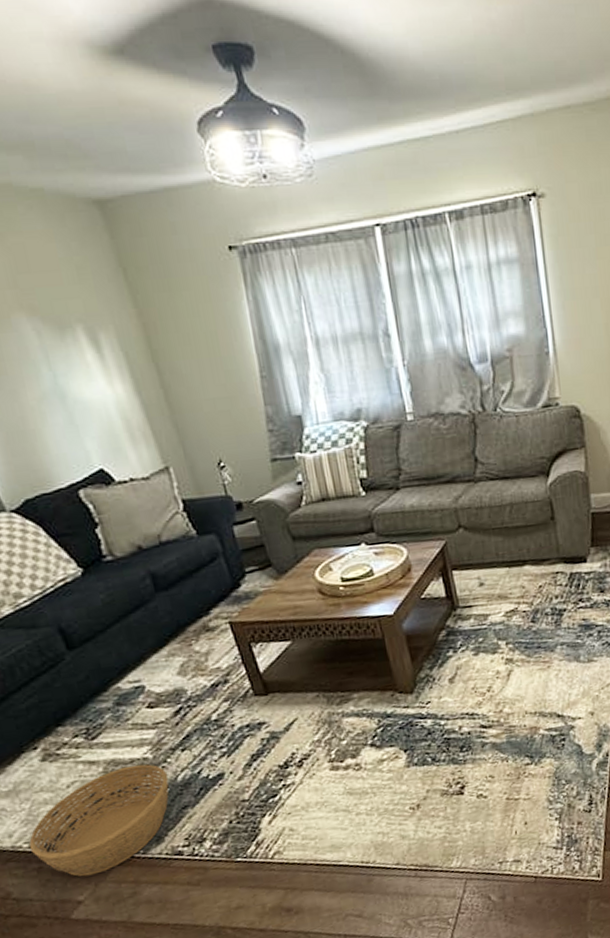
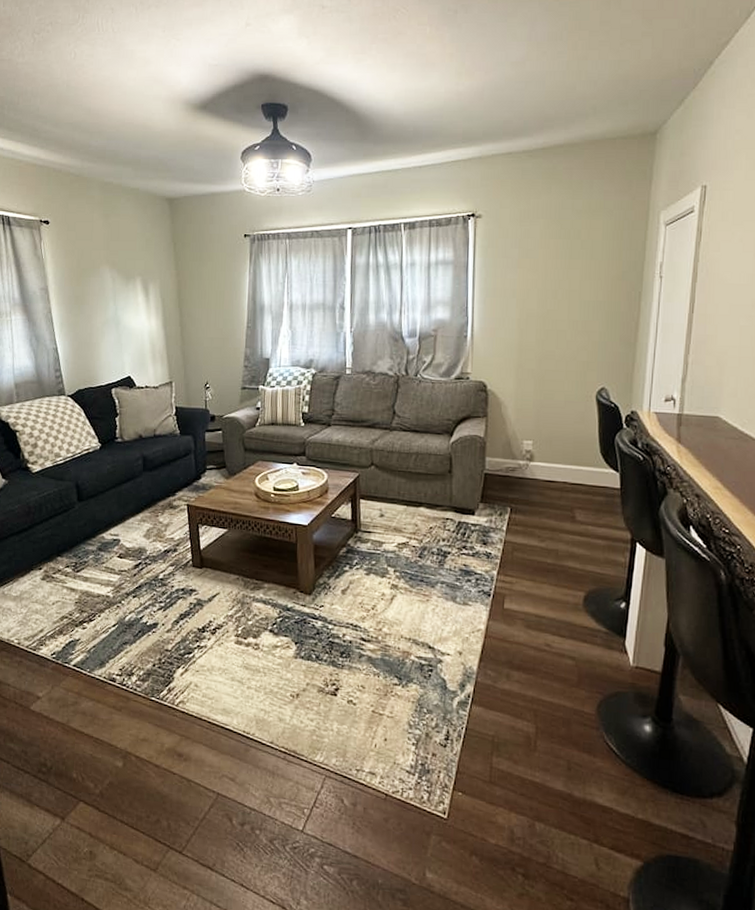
basket: present [29,763,169,877] -> none [18,599,120,679]

